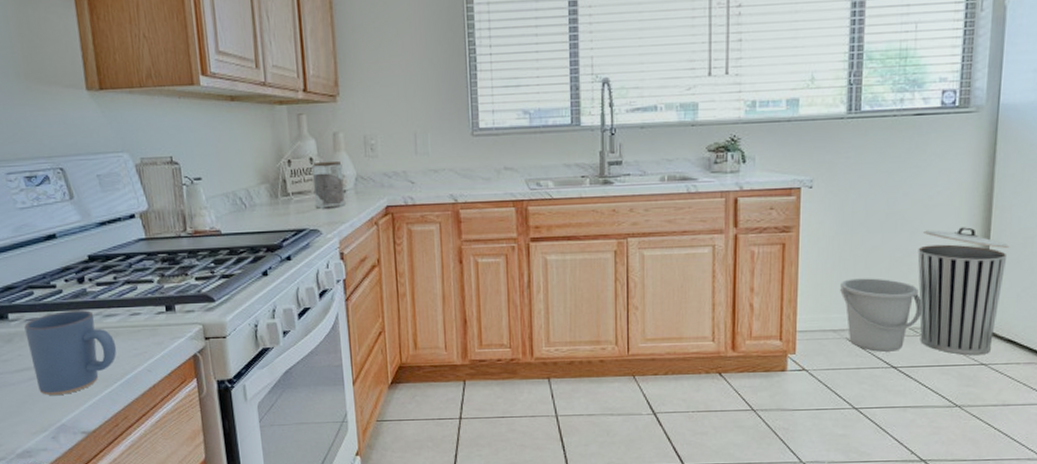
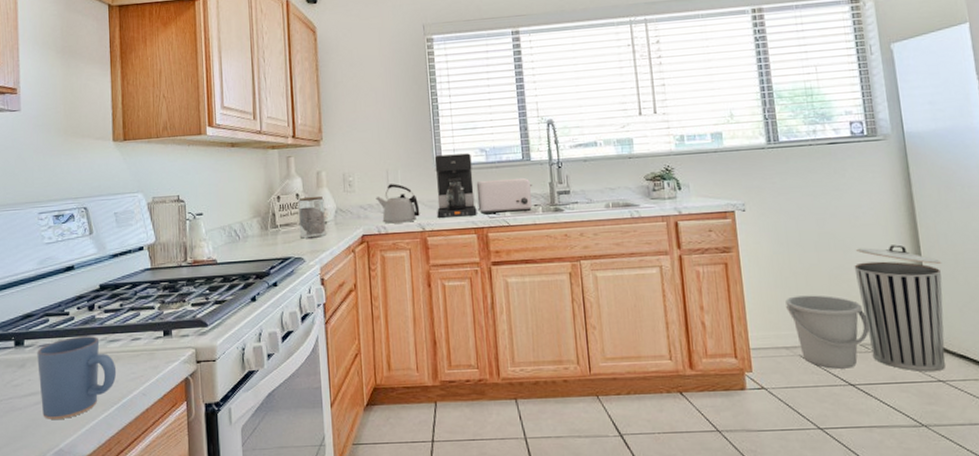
kettle: none [402,149,452,195] -> present [375,184,420,225]
coffee maker: none [470,115,517,190] -> present [434,153,477,219]
toaster: none [517,145,581,186] -> present [476,177,533,215]

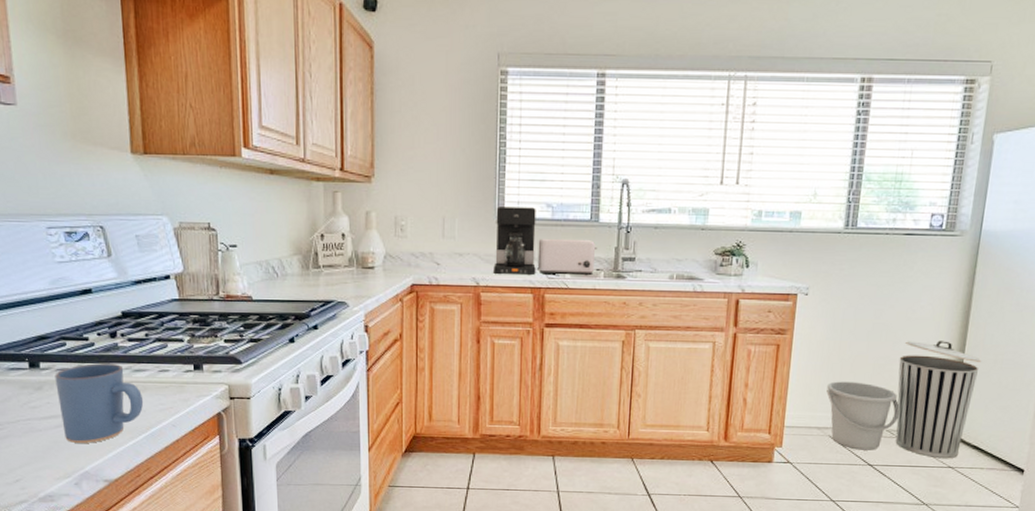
jar: present [298,196,326,239] -> none [343,238,373,283]
kettle: present [375,184,420,225] -> none [429,233,475,277]

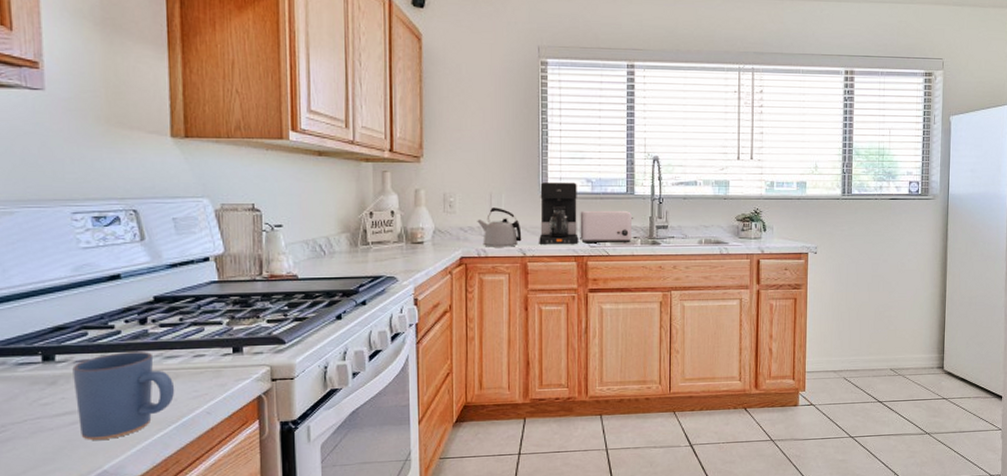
kettle: none [429,233,475,277] -> present [477,208,522,249]
bucket: present [826,381,900,450] -> none [839,328,899,389]
trash can: present [895,340,982,459] -> none [895,288,960,392]

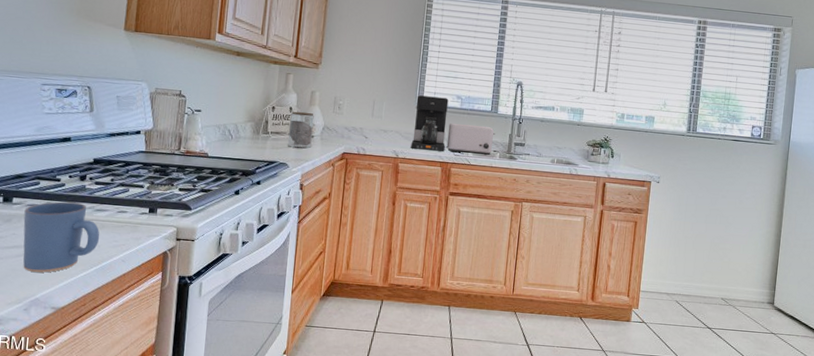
jar: none [392,214,422,258] -> present [287,111,314,149]
kettle: present [477,208,522,249] -> none [360,113,397,149]

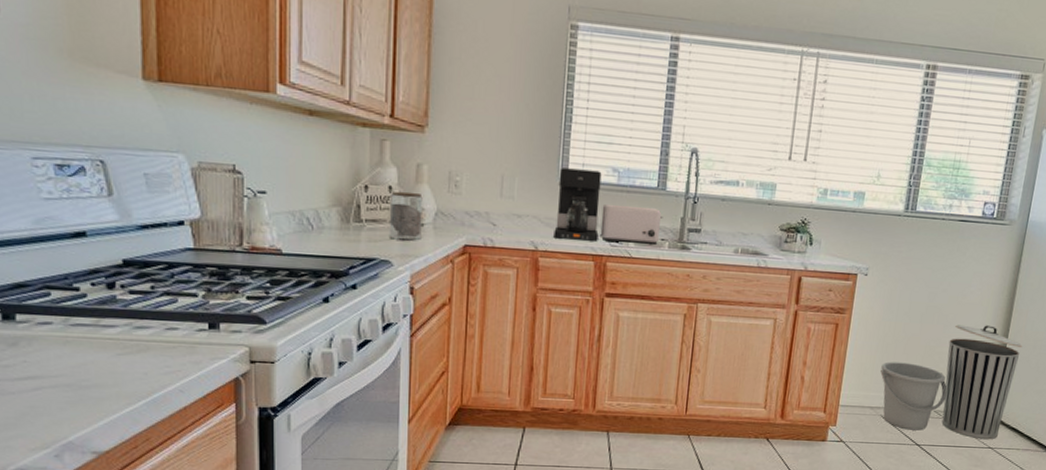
mug: present [23,201,100,273] -> none [34,317,146,409]
bucket: none [674,255,732,316] -> present [880,361,947,431]
trash can: none [729,225,794,326] -> present [941,325,1023,440]

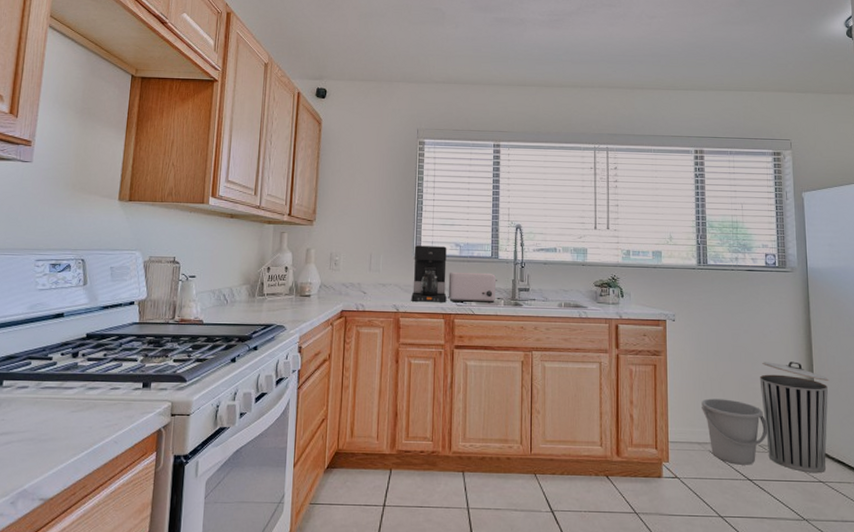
jar: present [388,191,423,241] -> none [284,270,310,309]

